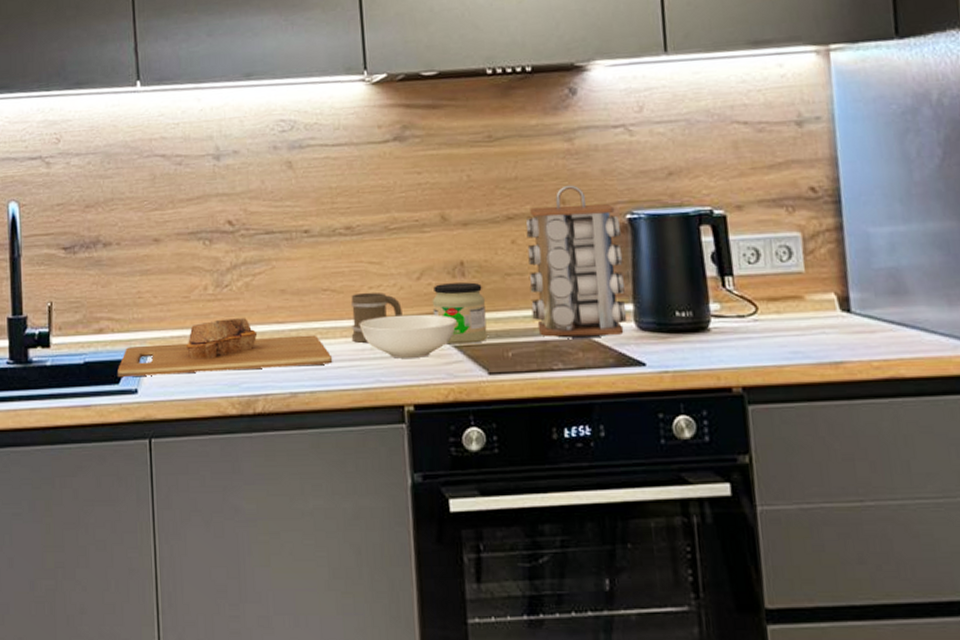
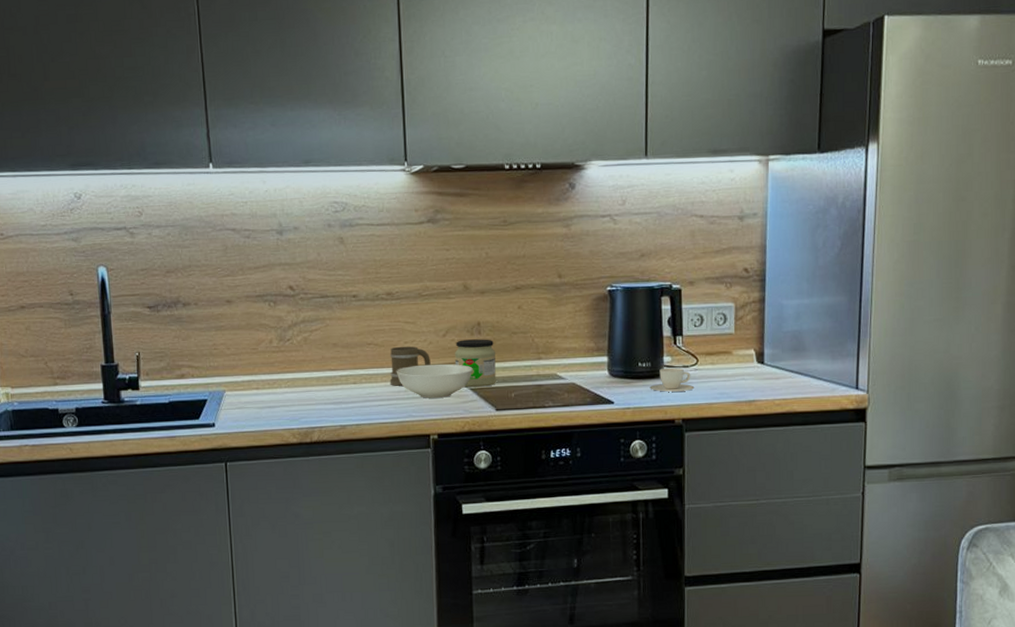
cutting board: present [117,318,333,378] -> none [197,366,375,414]
spice rack: present [525,185,628,338] -> none [529,262,603,383]
cup: none [693,317,756,350] -> present [649,367,695,392]

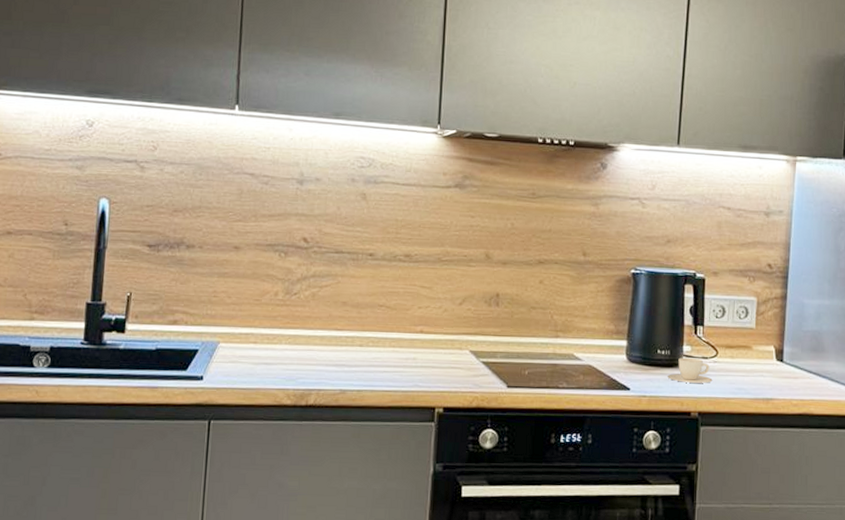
mug: present [389,346,431,386] -> none [398,311,444,353]
bowl: present [396,364,473,398] -> none [406,332,487,369]
jar: present [454,339,496,388] -> none [468,310,513,361]

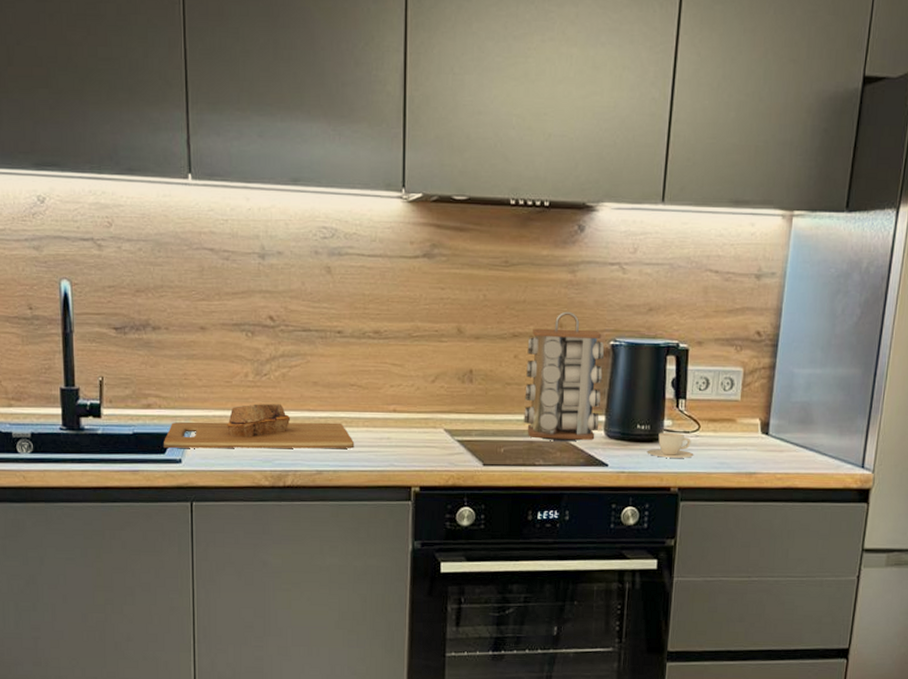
cutting board: none [185,322,380,368] -> present [163,404,355,449]
spice rack: none [548,241,625,365] -> present [524,311,604,441]

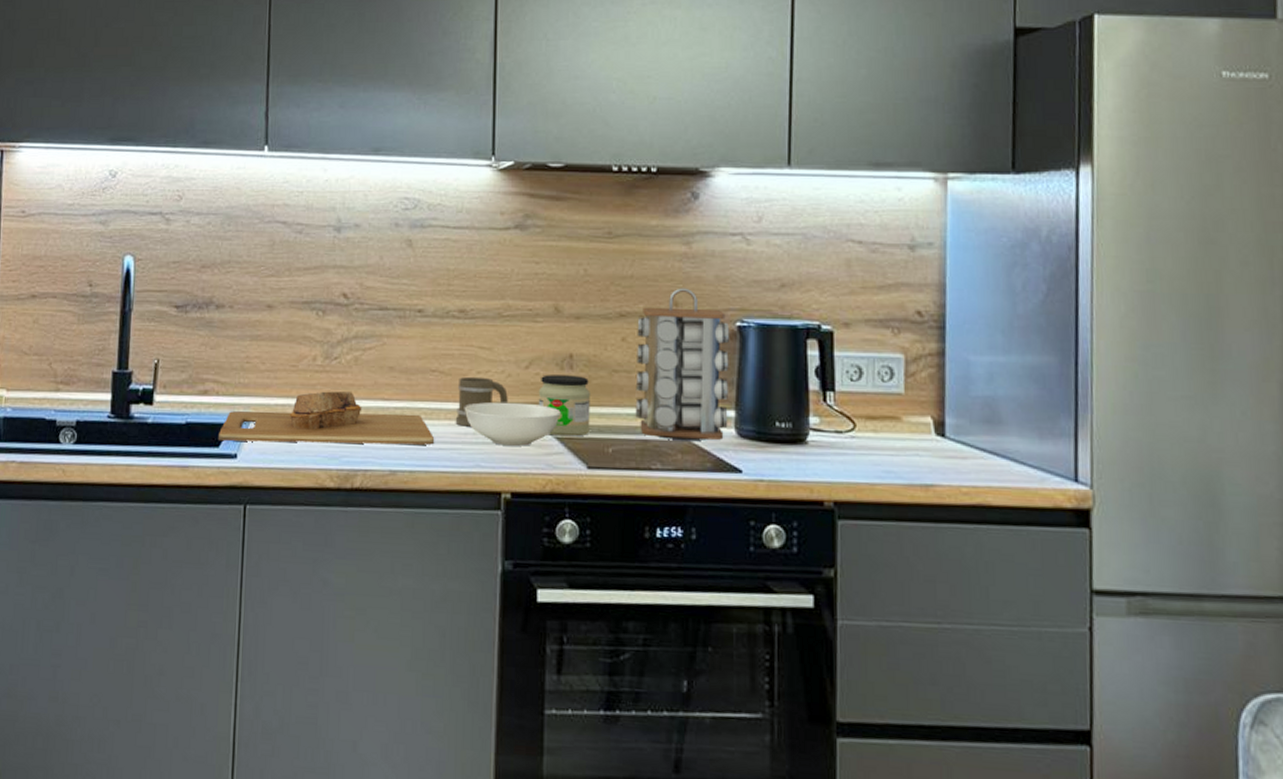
mug: none [372,389,417,432] -> present [455,376,508,426]
bowl: none [379,411,462,448] -> present [464,402,561,446]
jar: none [442,387,488,440] -> present [538,375,591,437]
cup: present [647,432,694,458] -> none [790,431,851,465]

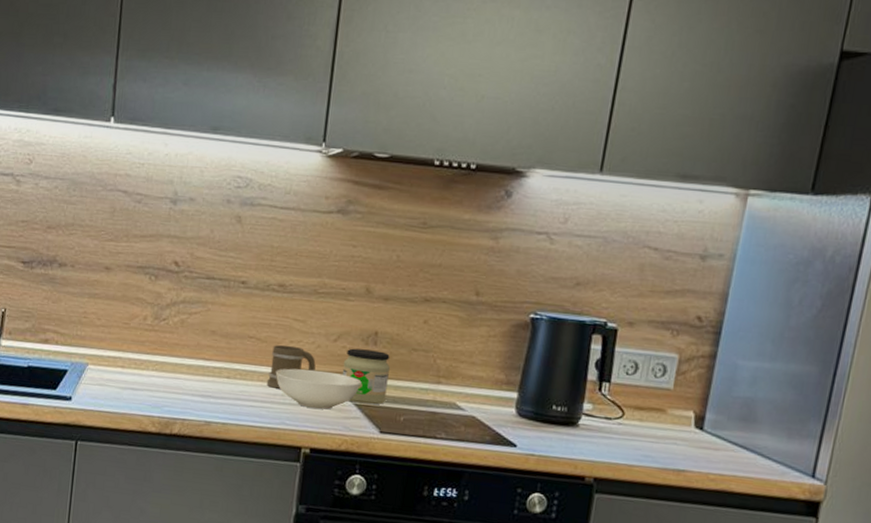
cutting board: present [217,391,435,445] -> none [55,348,247,402]
spice rack: present [635,288,729,441] -> none [428,279,523,417]

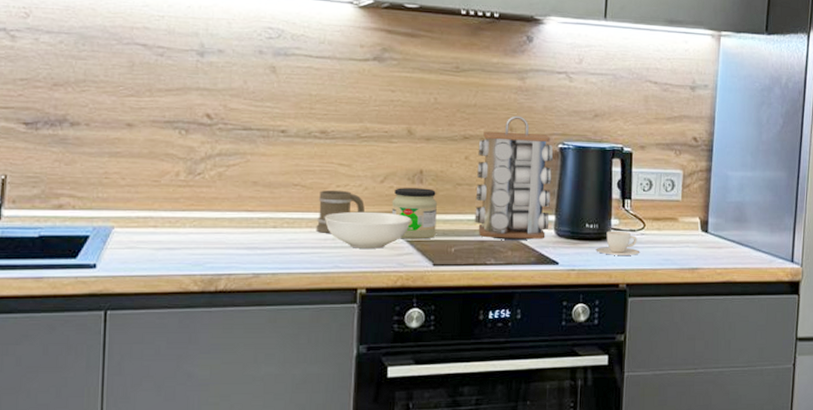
spice rack: none [428,279,523,417] -> present [475,115,553,240]
cup: none [561,416,615,447] -> present [596,230,640,255]

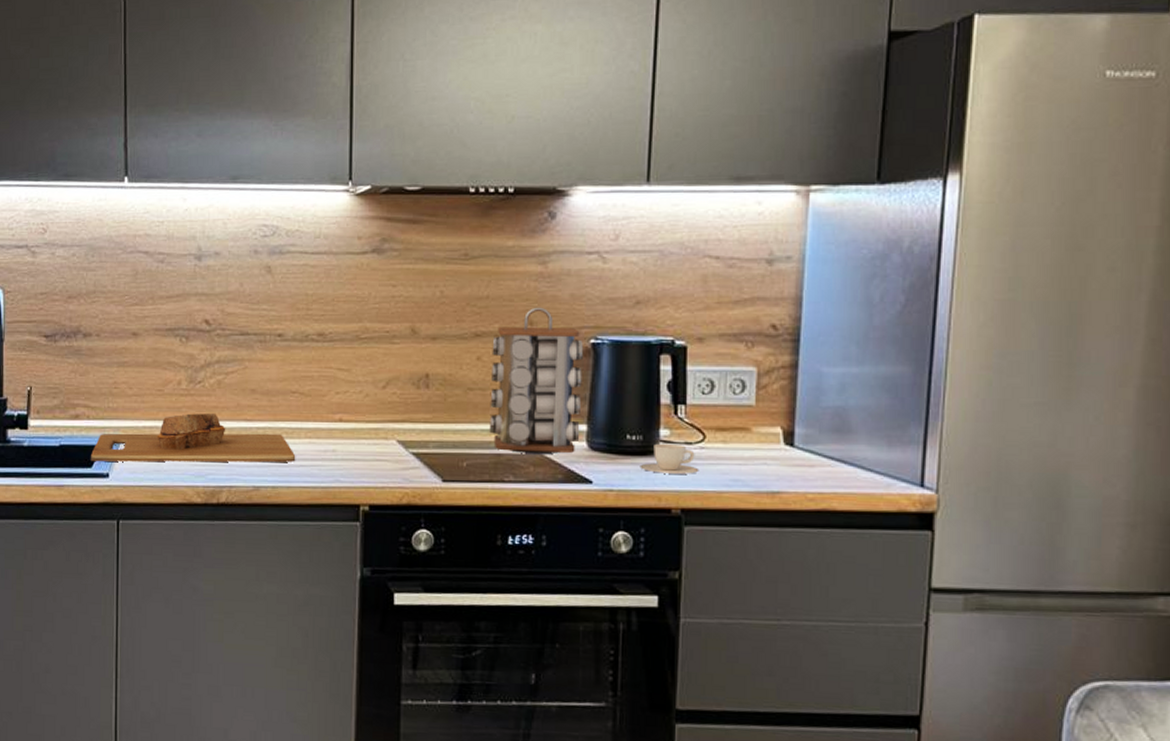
cutting board: none [74,204,297,253] -> present [90,413,296,463]
mug: present [316,190,365,233] -> none [315,397,366,444]
bowl: present [324,211,411,249] -> none [323,420,417,462]
jar: present [391,188,438,240] -> none [395,394,447,452]

